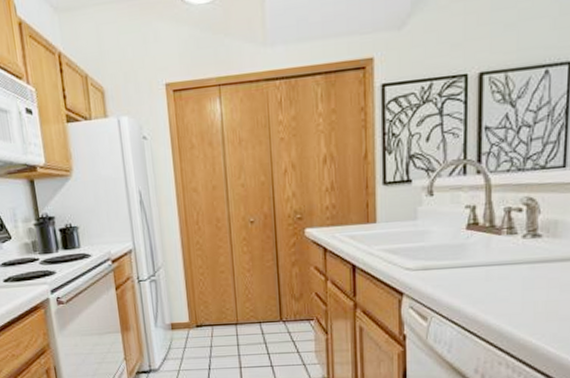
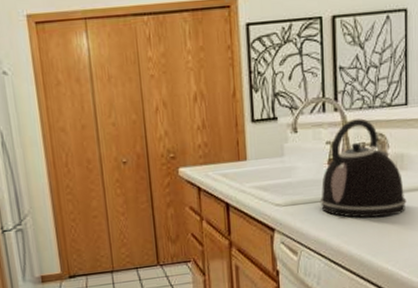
kettle: none [455,181,559,288] -> present [319,118,407,218]

